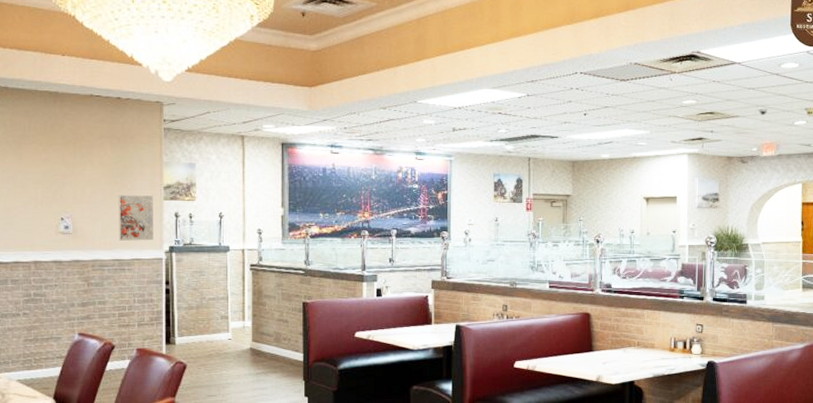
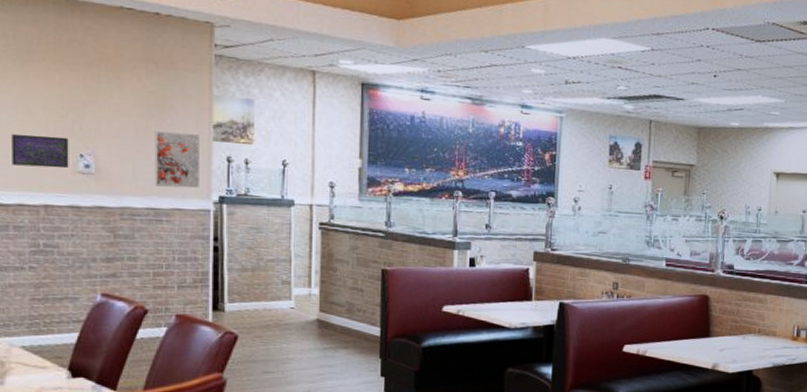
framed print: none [9,204,53,230] -> present [12,133,69,169]

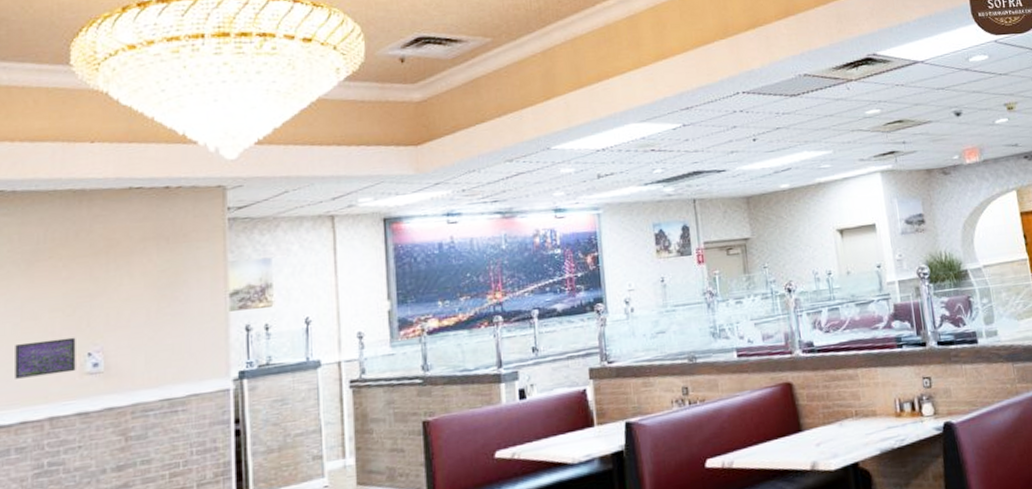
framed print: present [154,131,201,189] -> none [167,307,218,373]

